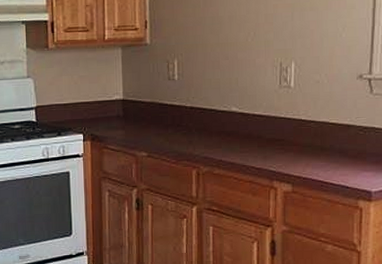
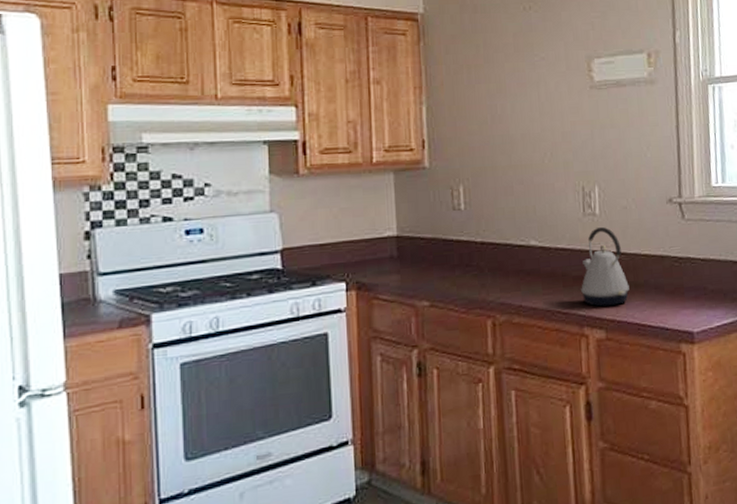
kettle: none [273,98,316,165] -> present [581,227,630,307]

